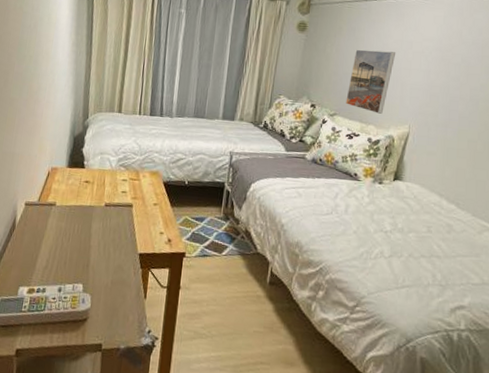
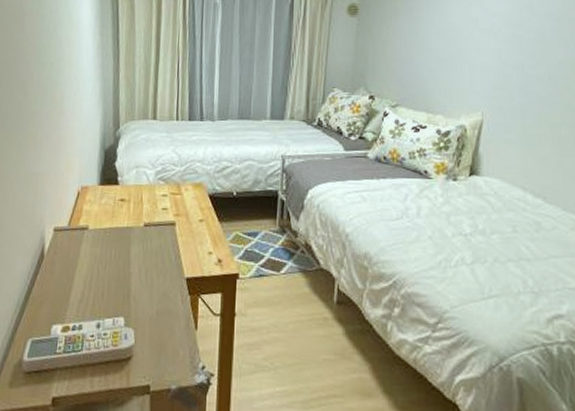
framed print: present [345,49,395,114] -> none [408,31,460,101]

